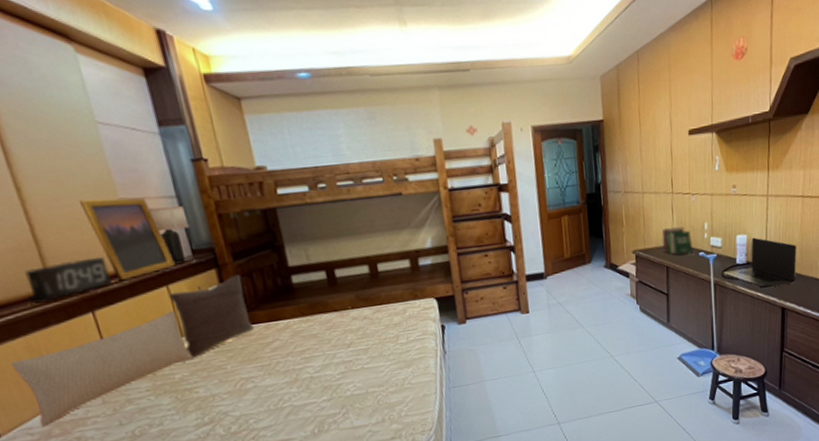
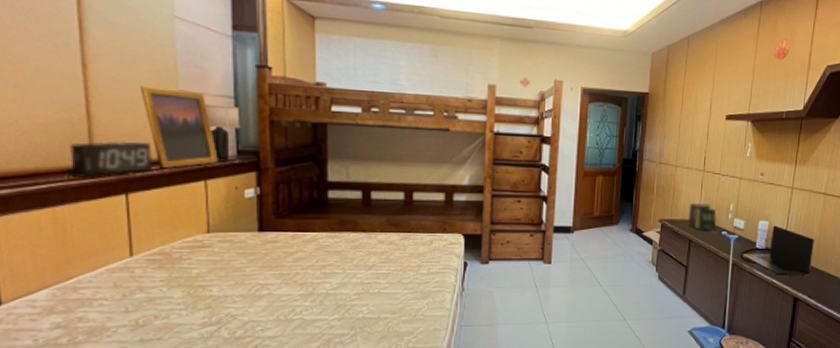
pillow: present [11,311,193,427] -> none [32,206,214,302]
pillow: present [168,274,254,358] -> none [204,181,281,255]

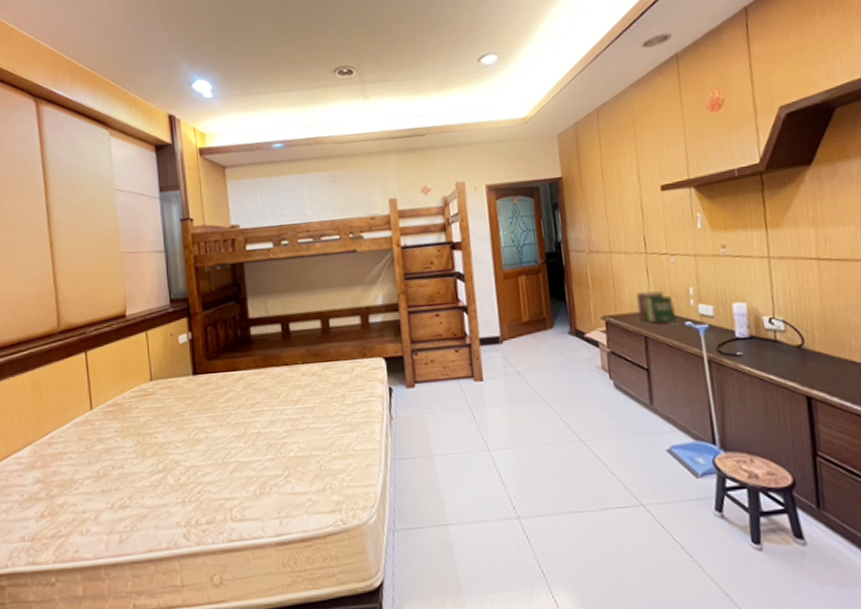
alarm clock: present [67,141,154,178] -> none [41,302,105,342]
picture frame: present [141,86,218,169] -> none [92,251,155,326]
table lamp: present [204,104,240,162] -> none [141,259,171,313]
laptop computer: present [742,225,814,275] -> none [719,306,823,369]

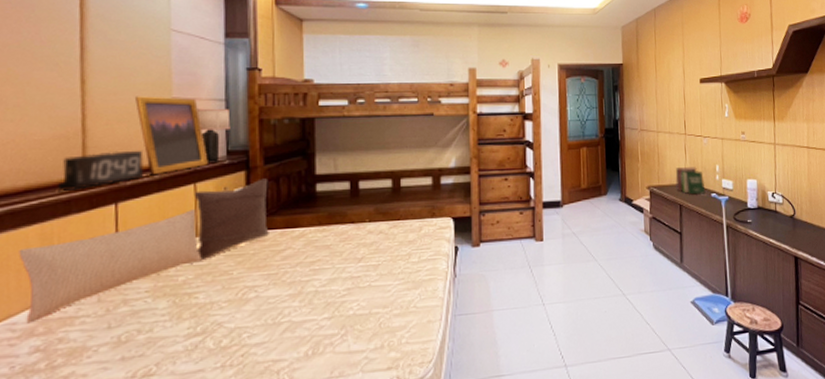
pillow: none [18,355,158,458] -> present [18,209,202,324]
alarm clock: none [41,302,105,342] -> present [58,150,145,191]
picture frame: none [92,251,155,326] -> present [135,96,208,176]
table lamp: none [141,259,171,313] -> present [196,108,231,164]
pillow: none [146,324,212,402] -> present [194,178,269,259]

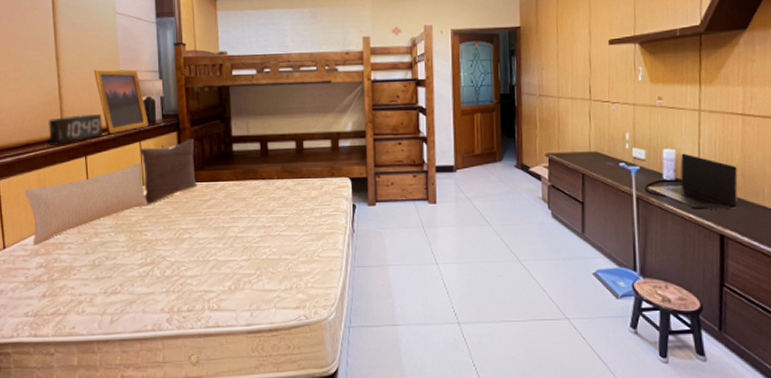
books: present [675,167,706,195] -> none [577,134,613,164]
laptop computer: none [735,183,807,234] -> present [648,153,738,209]

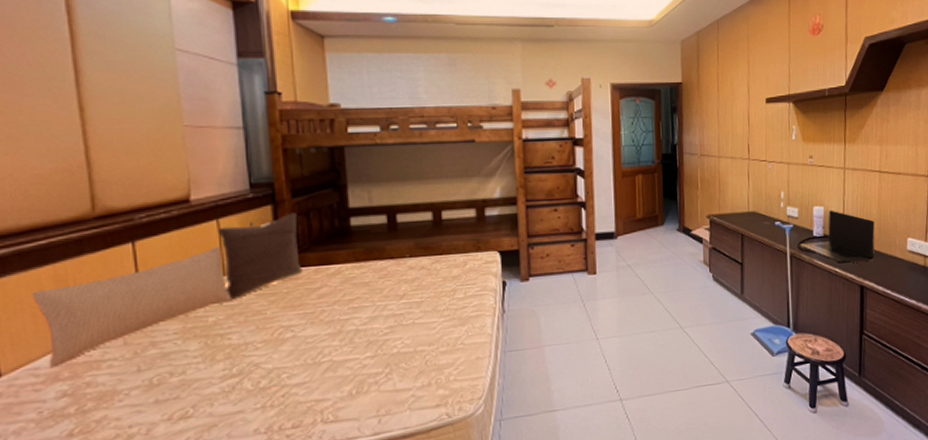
alarm clock: present [46,113,104,145] -> none [67,184,161,229]
picture frame: present [94,69,149,135] -> none [143,124,230,212]
table lamp: present [138,78,164,126] -> none [212,137,252,198]

